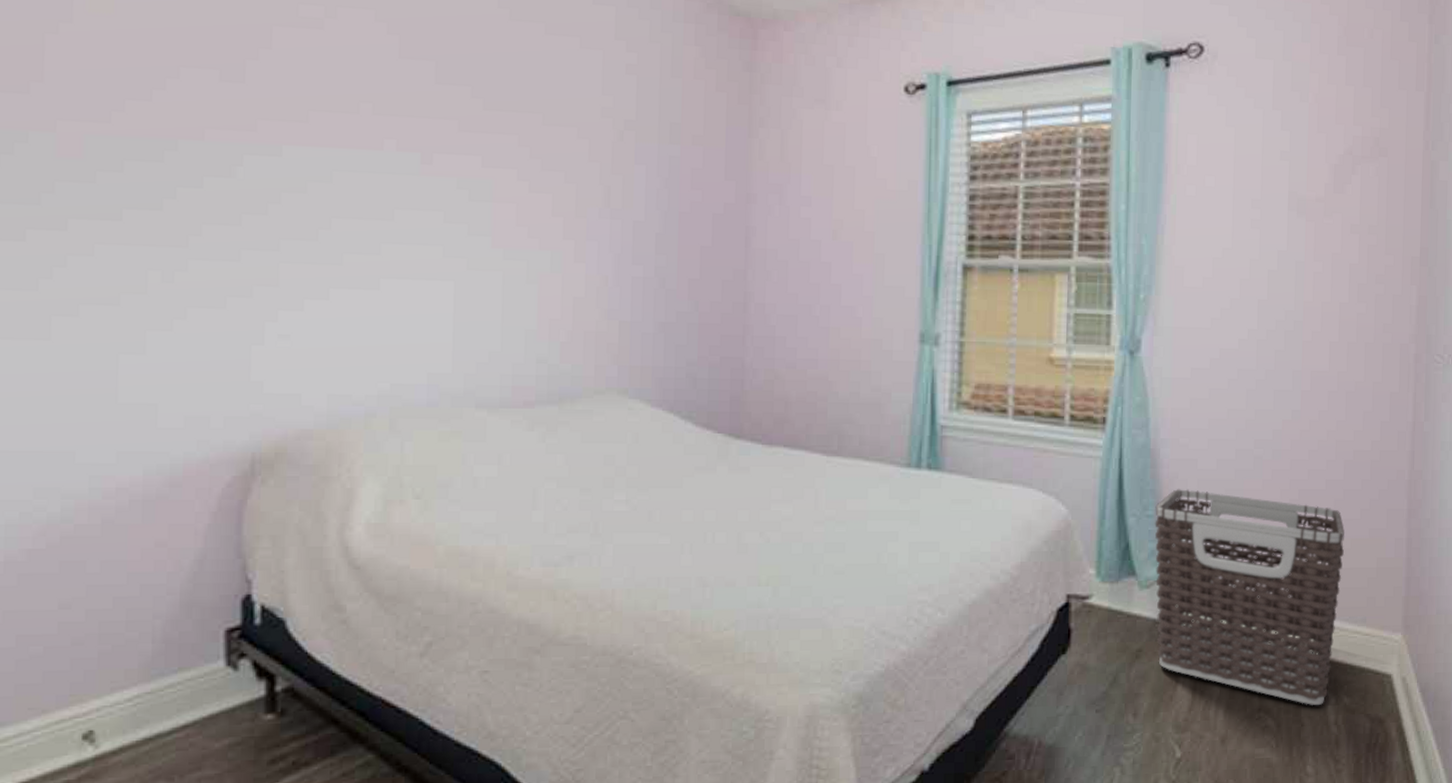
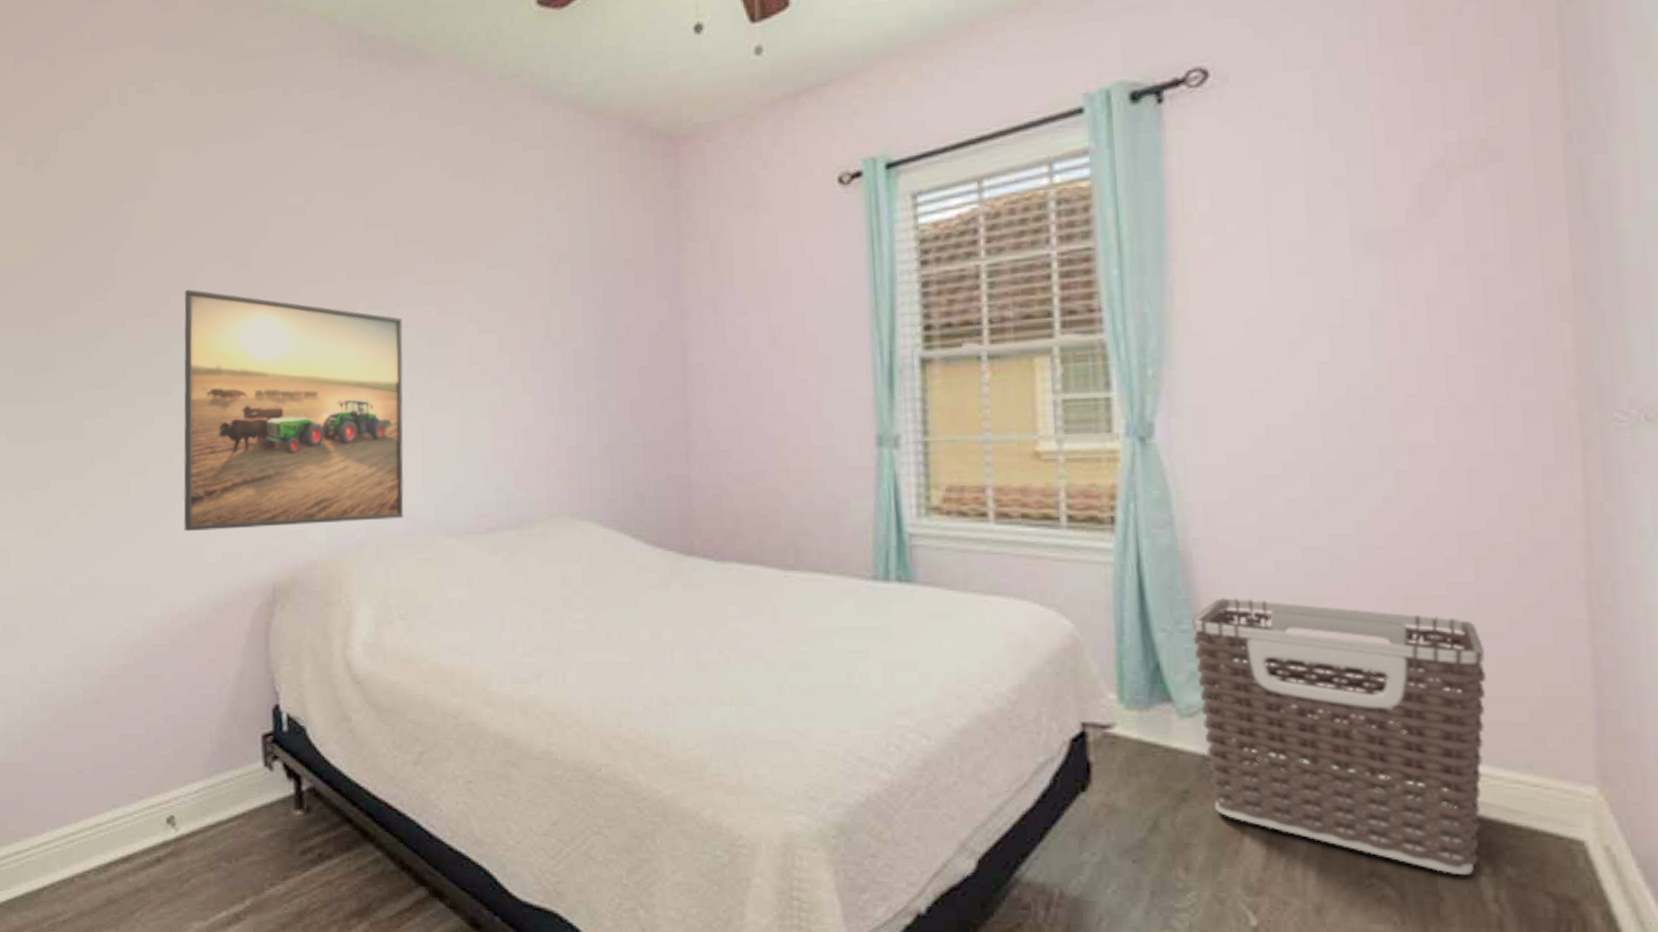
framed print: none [130,96,439,390] -> present [183,289,404,532]

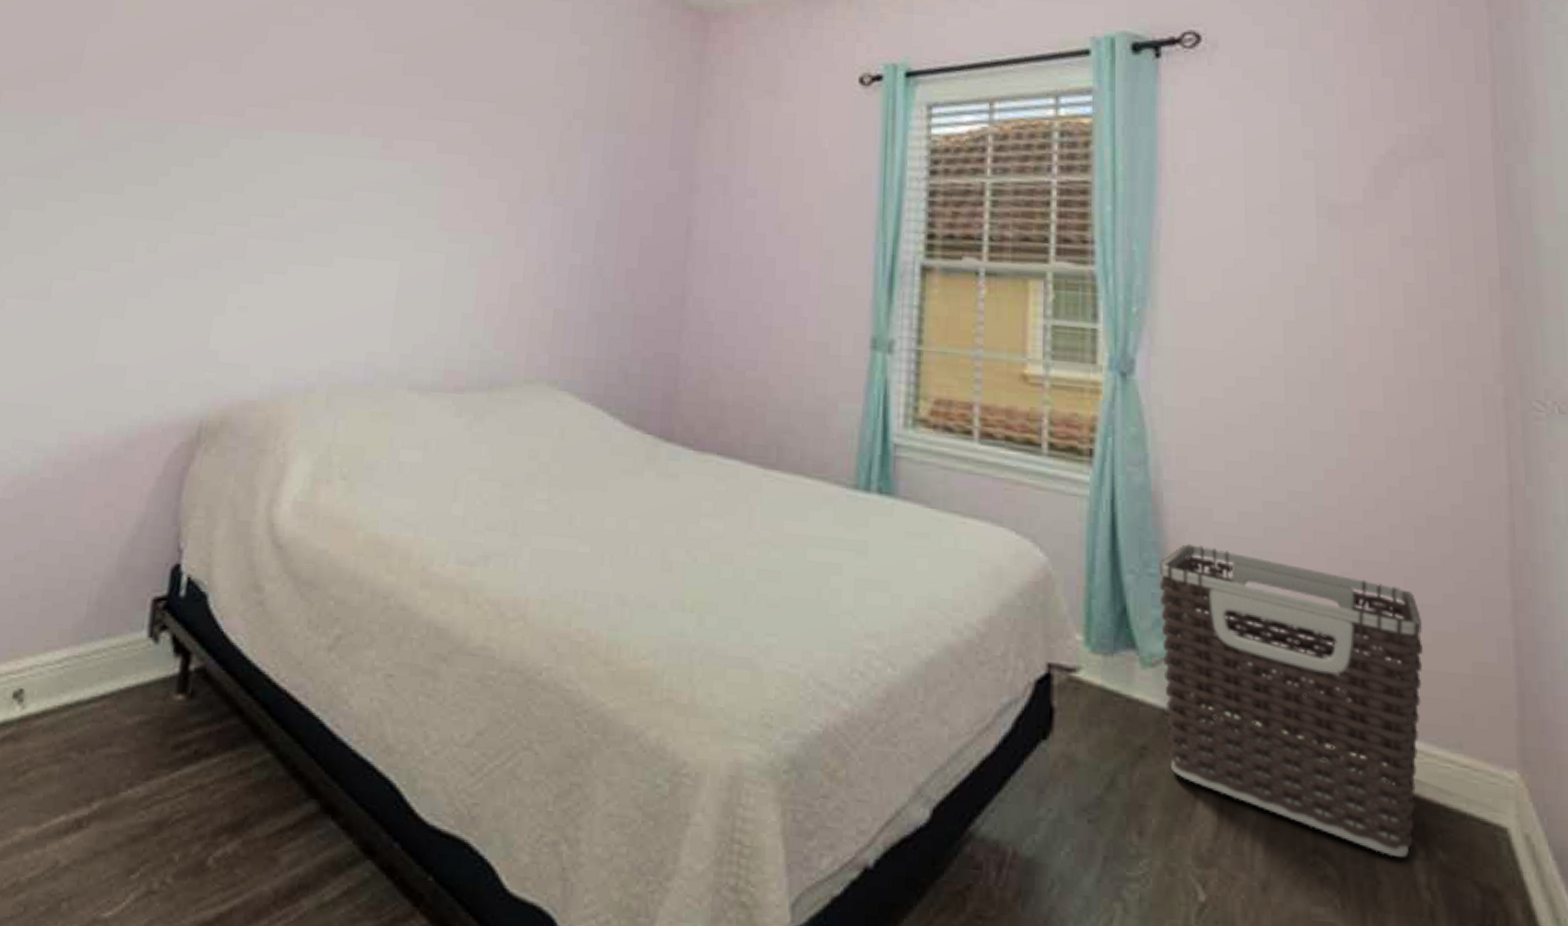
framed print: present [183,289,404,532] -> none [106,85,398,365]

